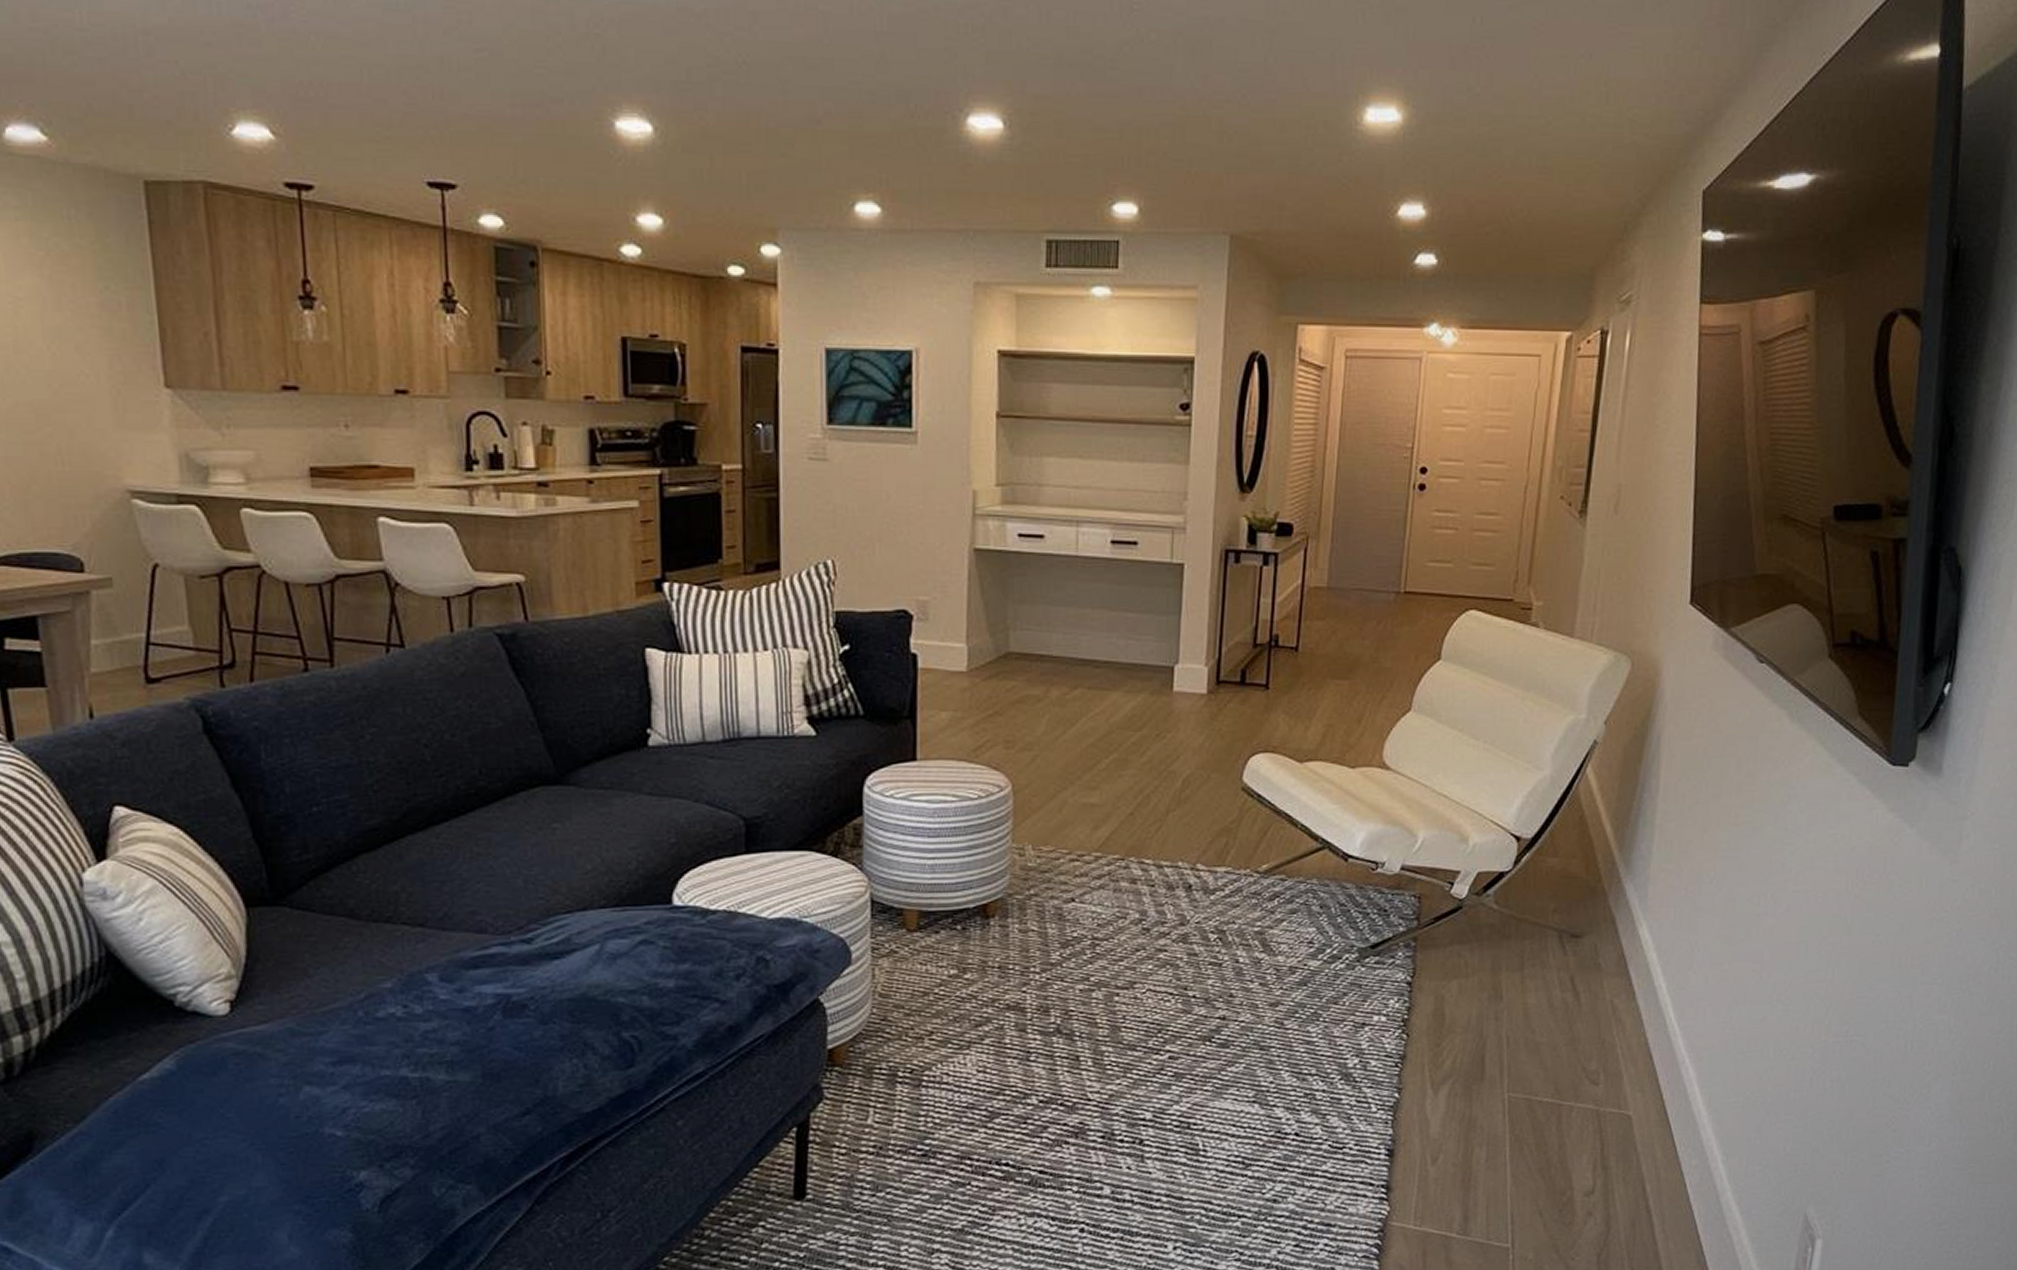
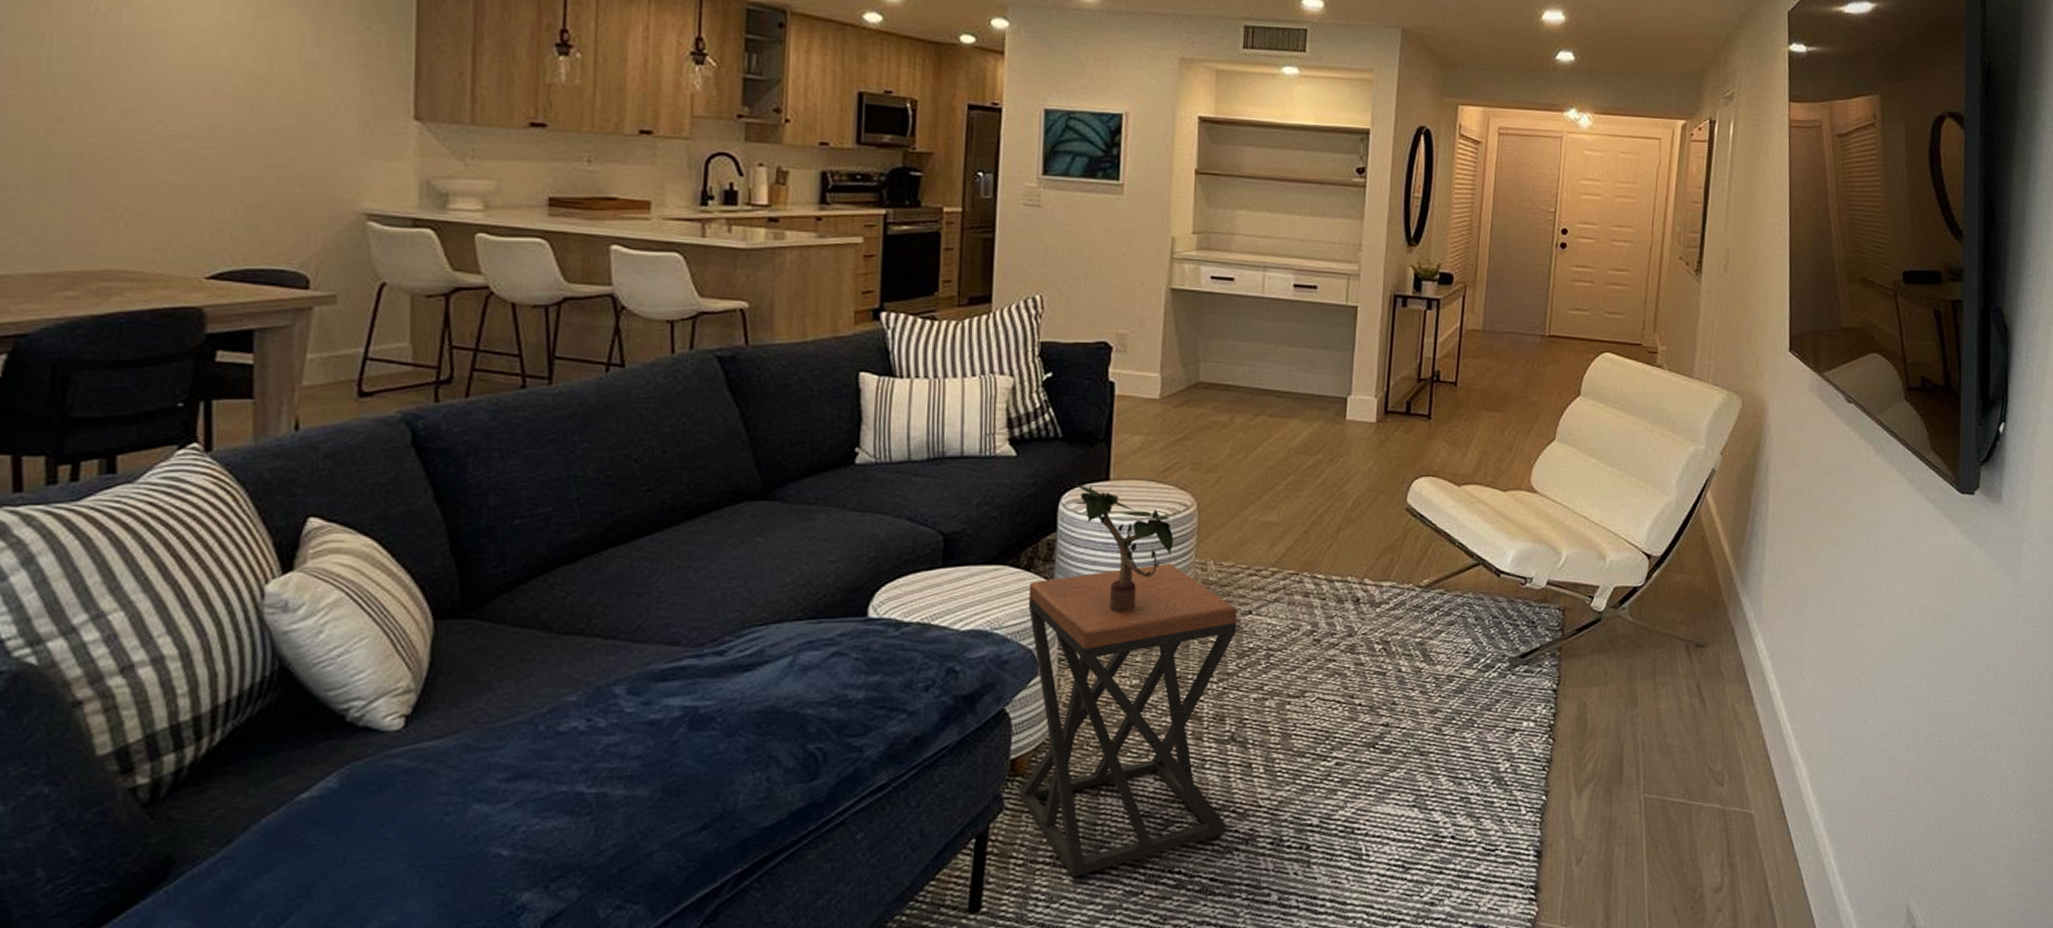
stool: none [837,849,1059,1167] -> present [1019,564,1237,877]
potted plant: none [878,764,987,900] -> present [1073,483,1173,613]

